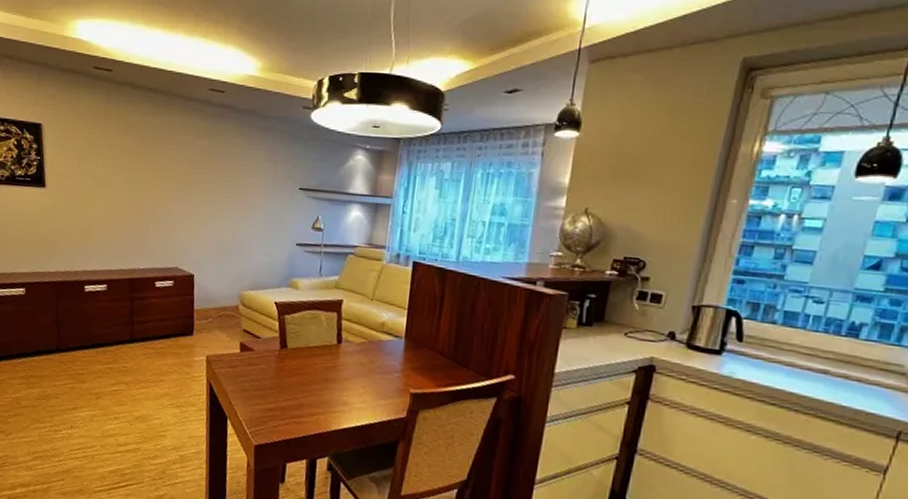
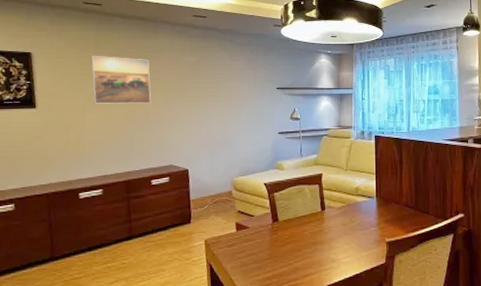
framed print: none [99,132,160,194] -> present [91,56,152,104]

